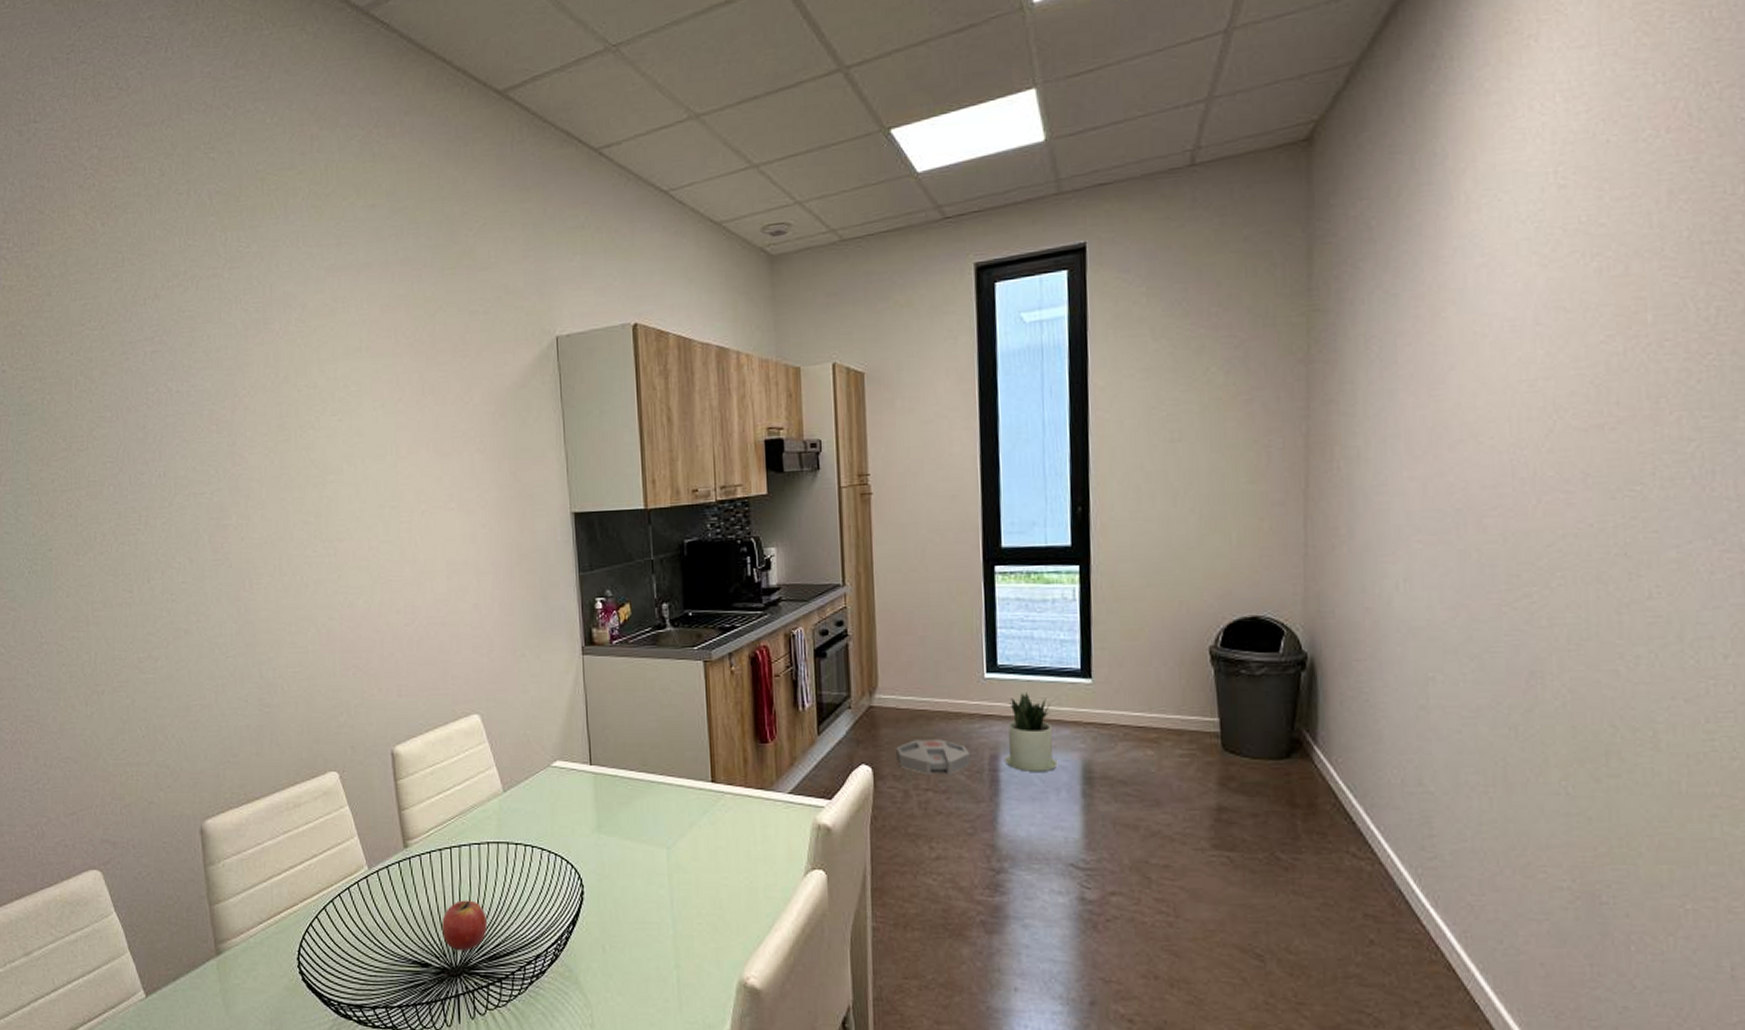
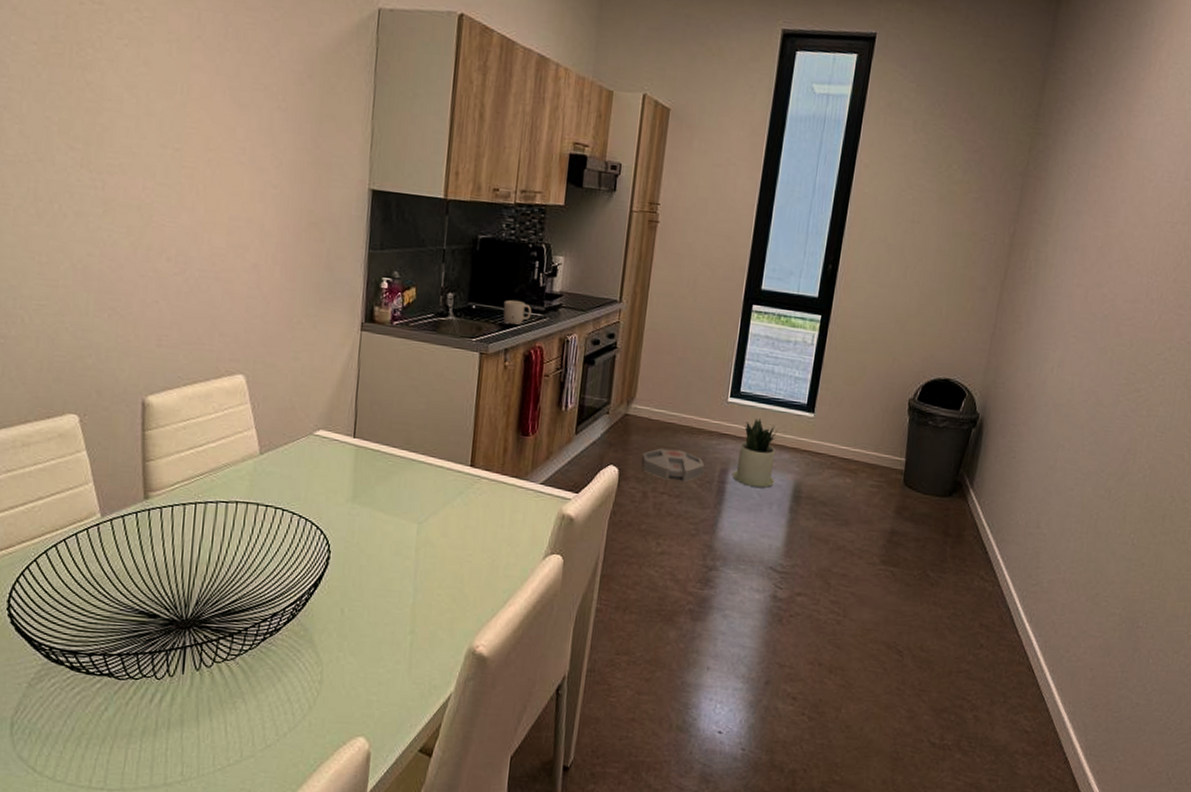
apple: present [442,900,487,951] -> none [176,555,226,605]
mug: none [720,600,751,626] -> present [503,299,532,325]

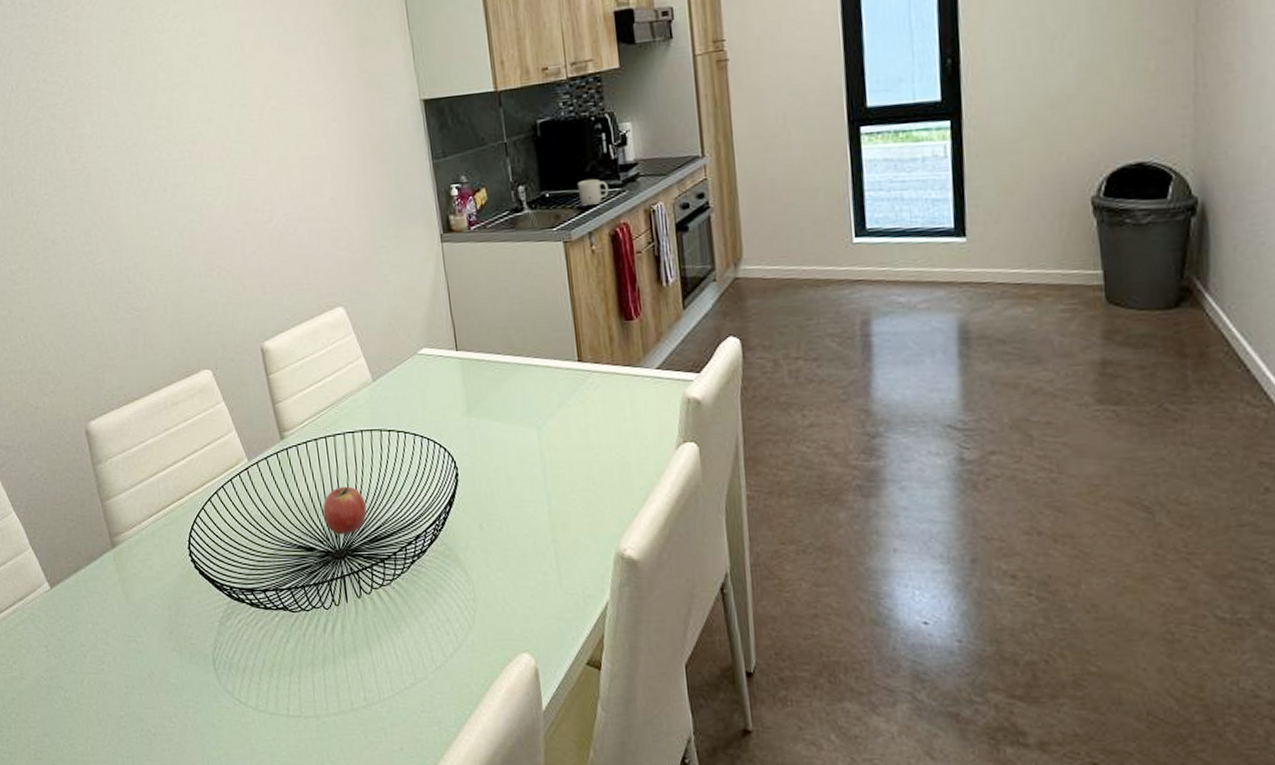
apple: none [176,555,226,605] -> present [323,486,367,535]
robot vacuum: present [641,448,705,482] -> none [764,307,841,343]
planter: present [732,418,779,488] -> none [877,255,932,335]

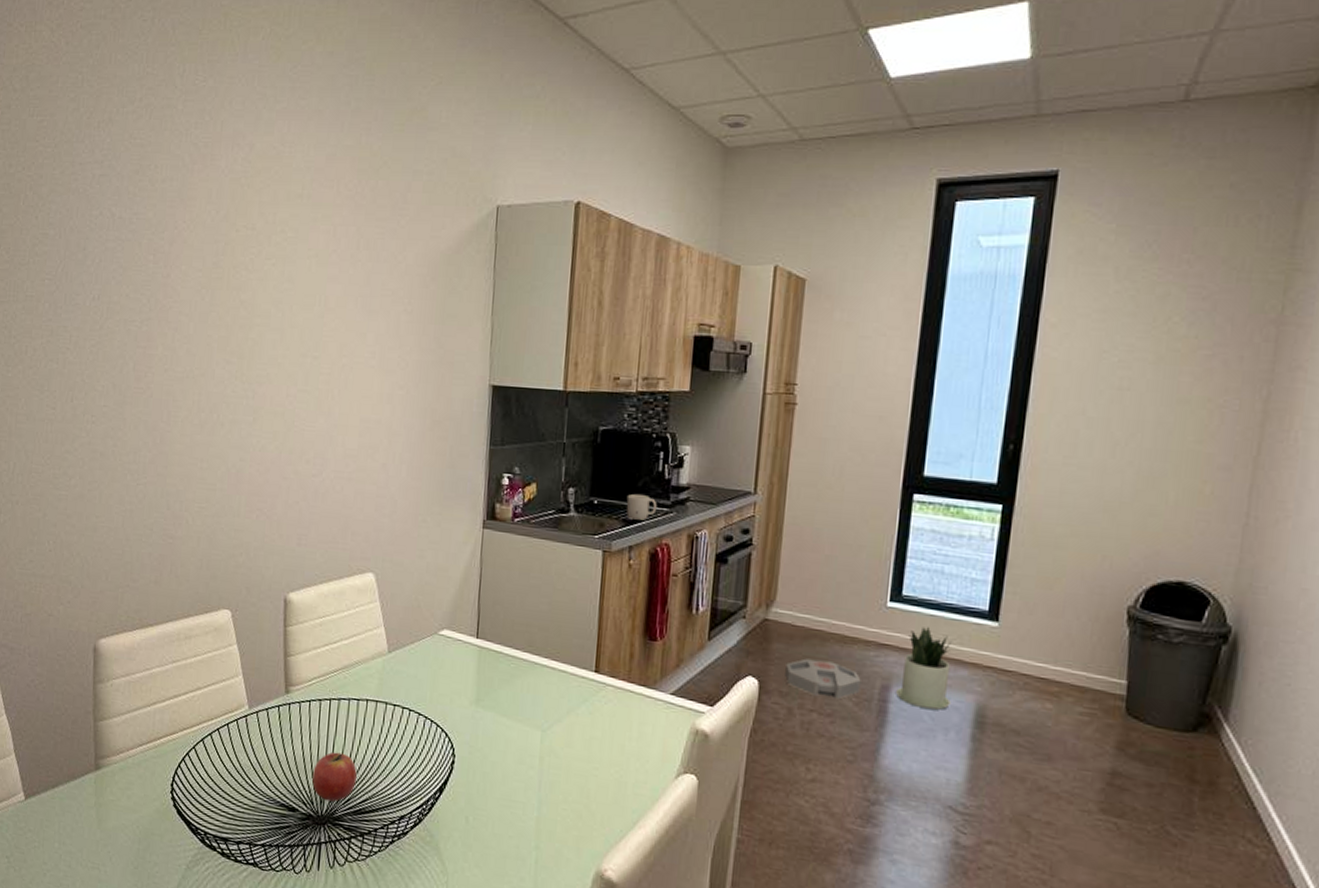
robot vacuum: none [764,307,841,343] -> present [785,658,861,699]
planter: none [877,255,932,335] -> present [896,627,953,710]

